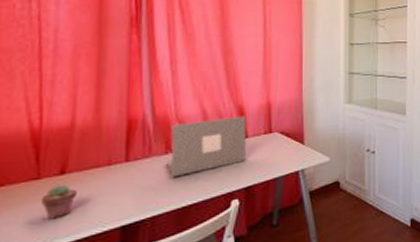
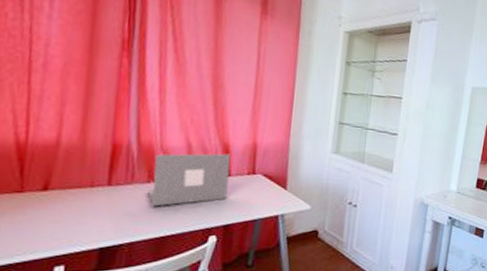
potted succulent: present [40,184,77,220] -> none [22,200,58,233]

